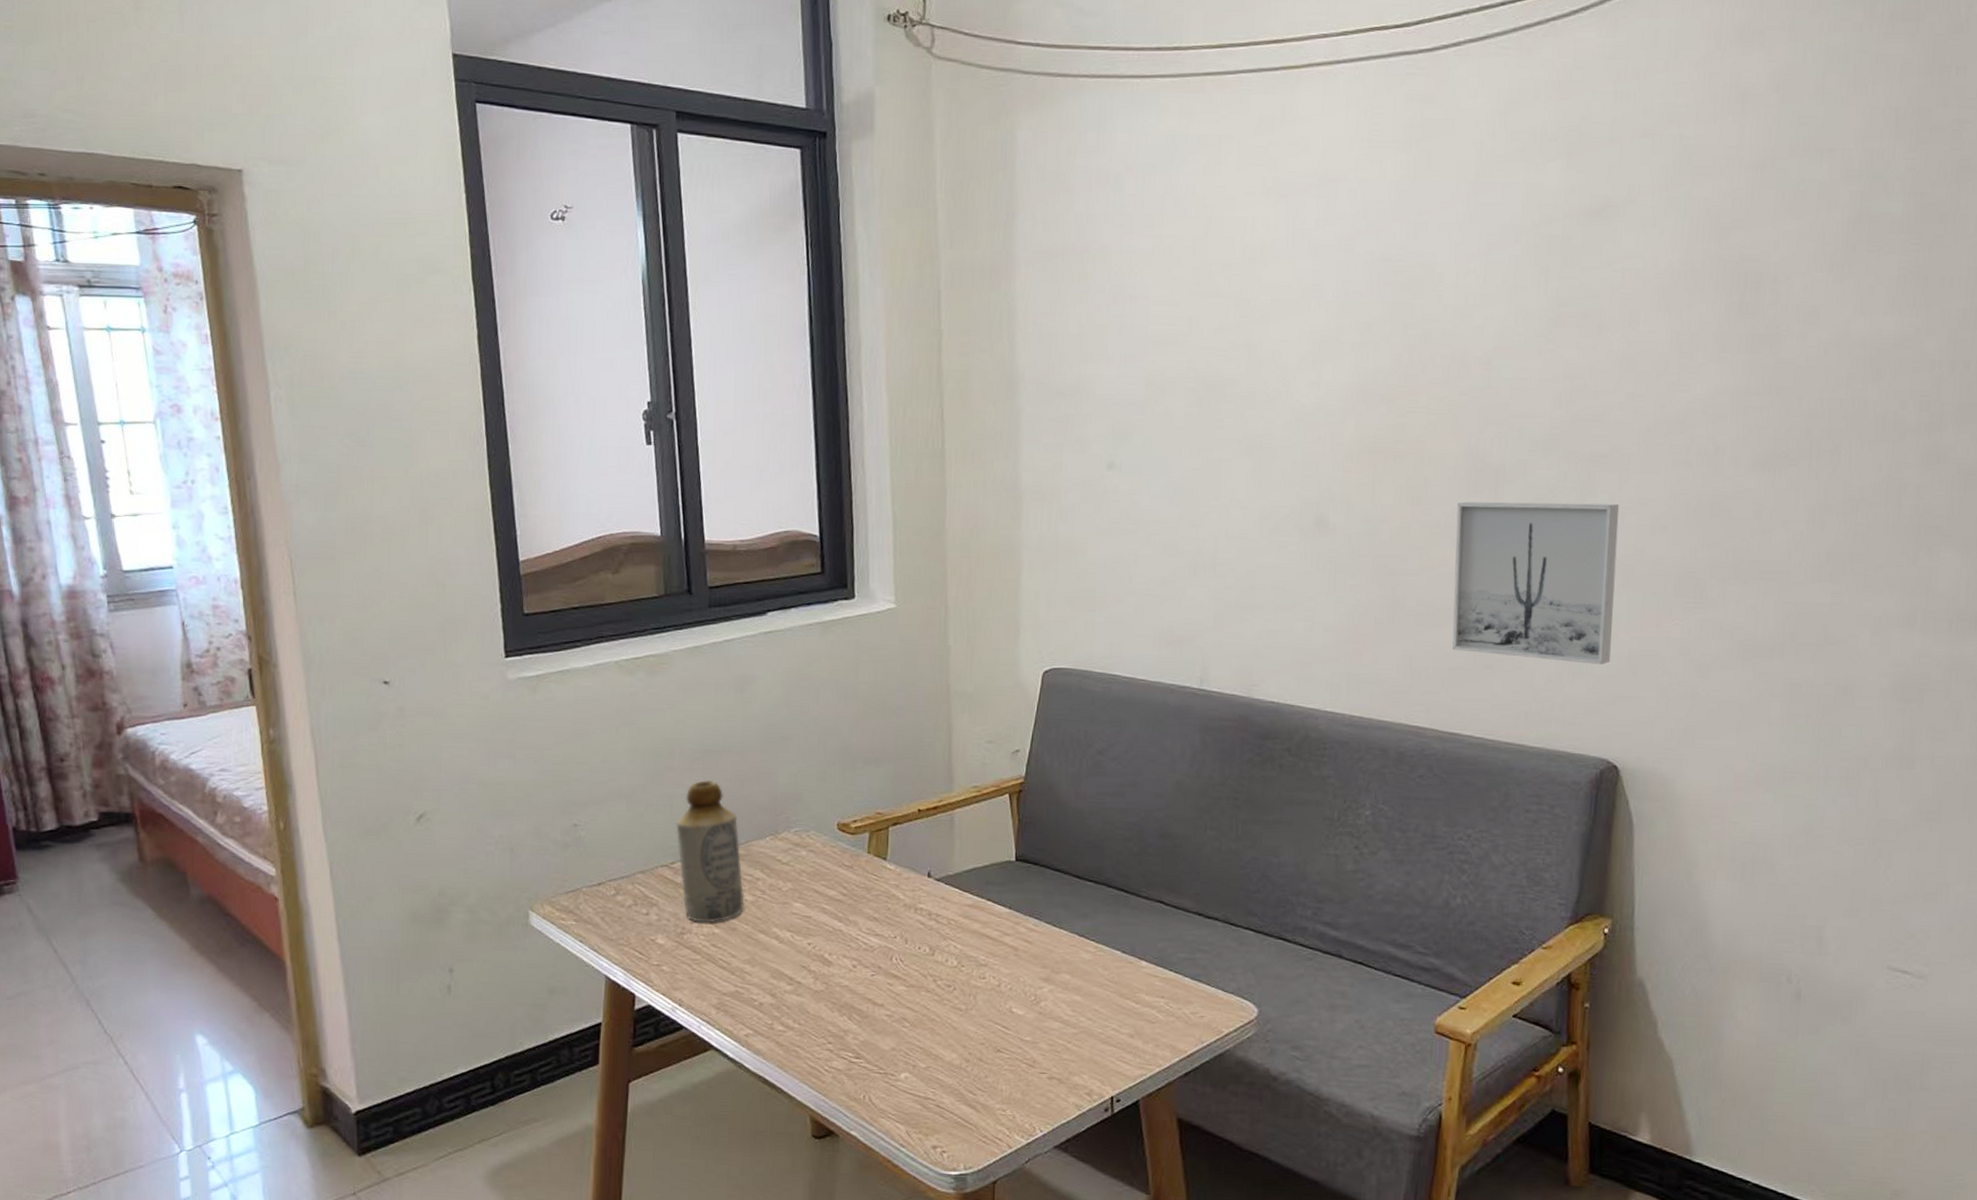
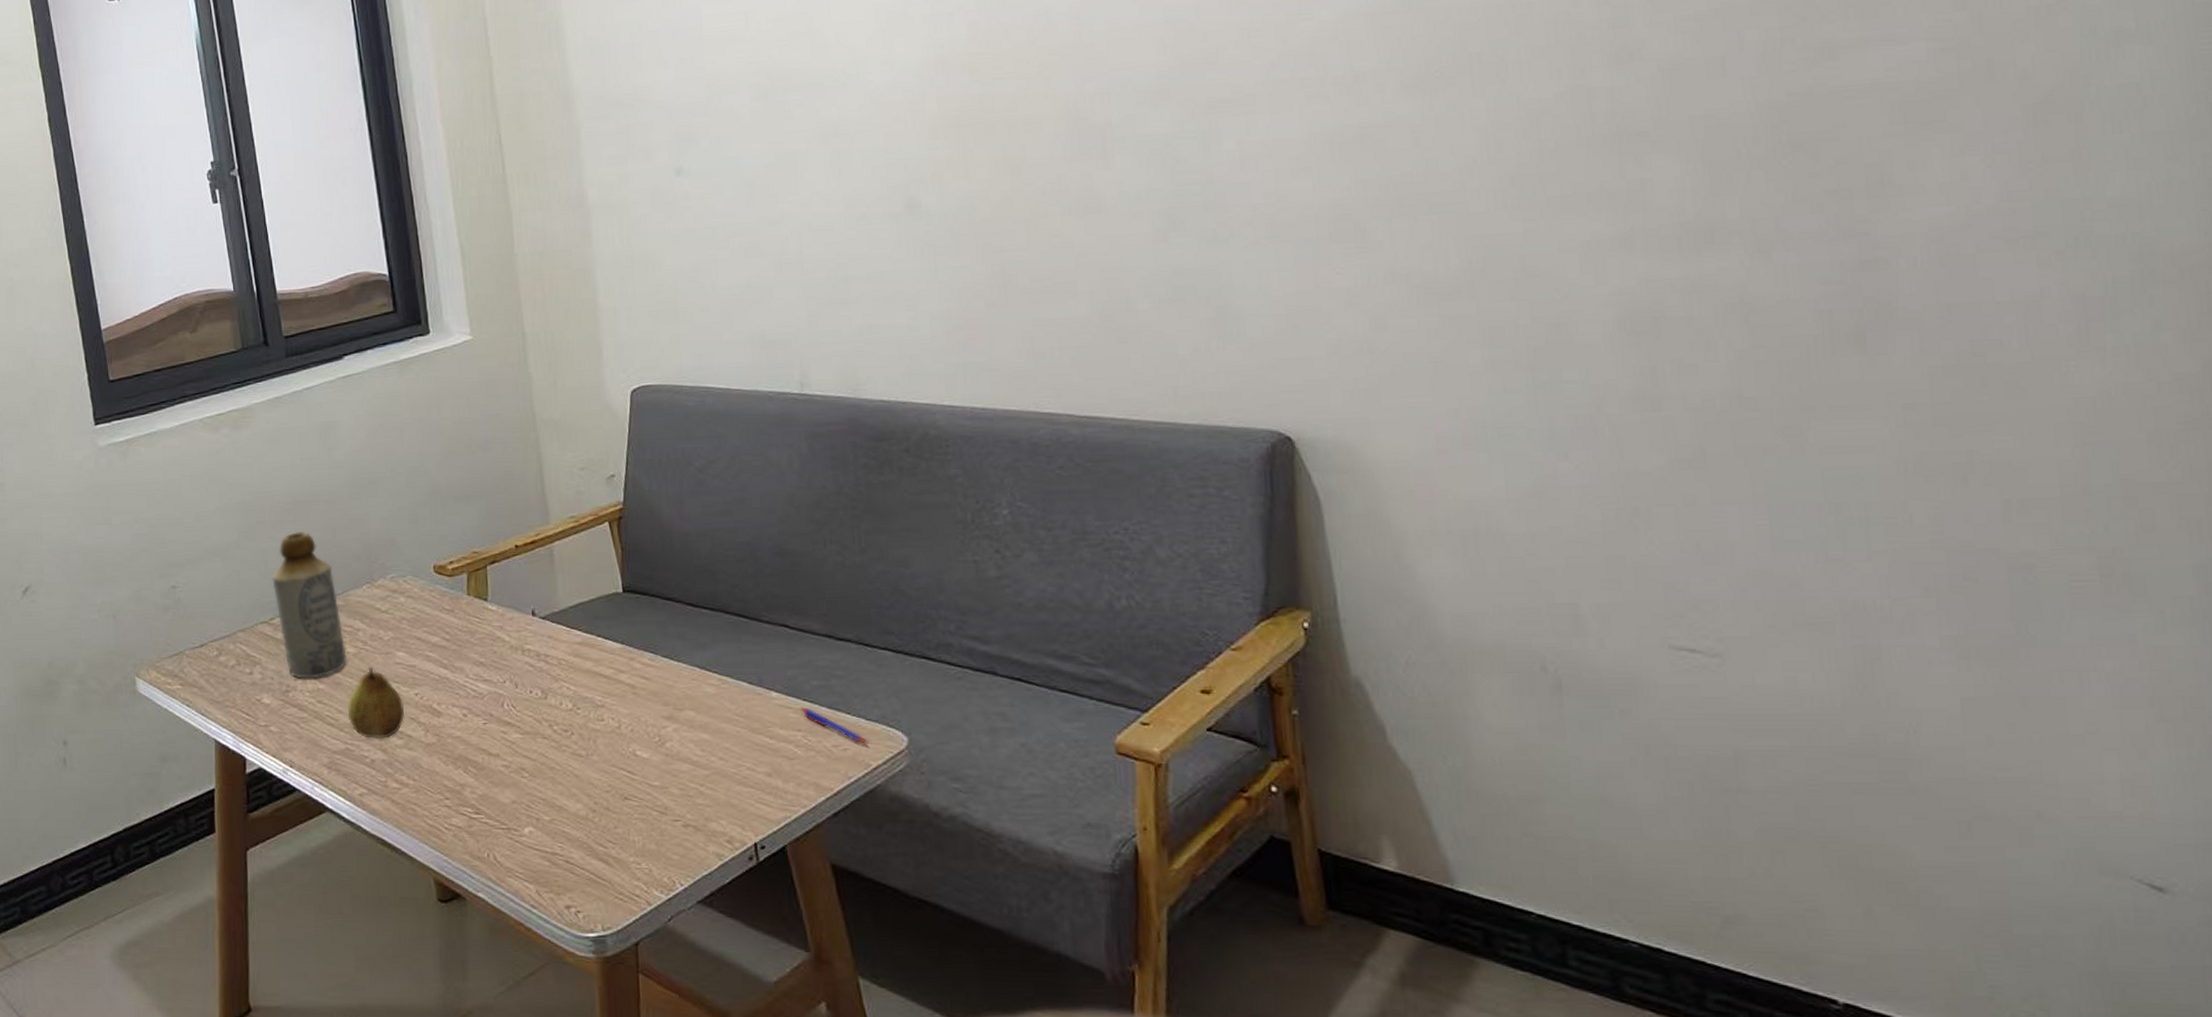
fruit: none [740,916,796,985] -> present [347,667,404,740]
pen: none [1166,976,1224,1013] -> present [800,707,870,745]
wall art: present [1452,501,1620,665] -> none [1062,150,1266,327]

